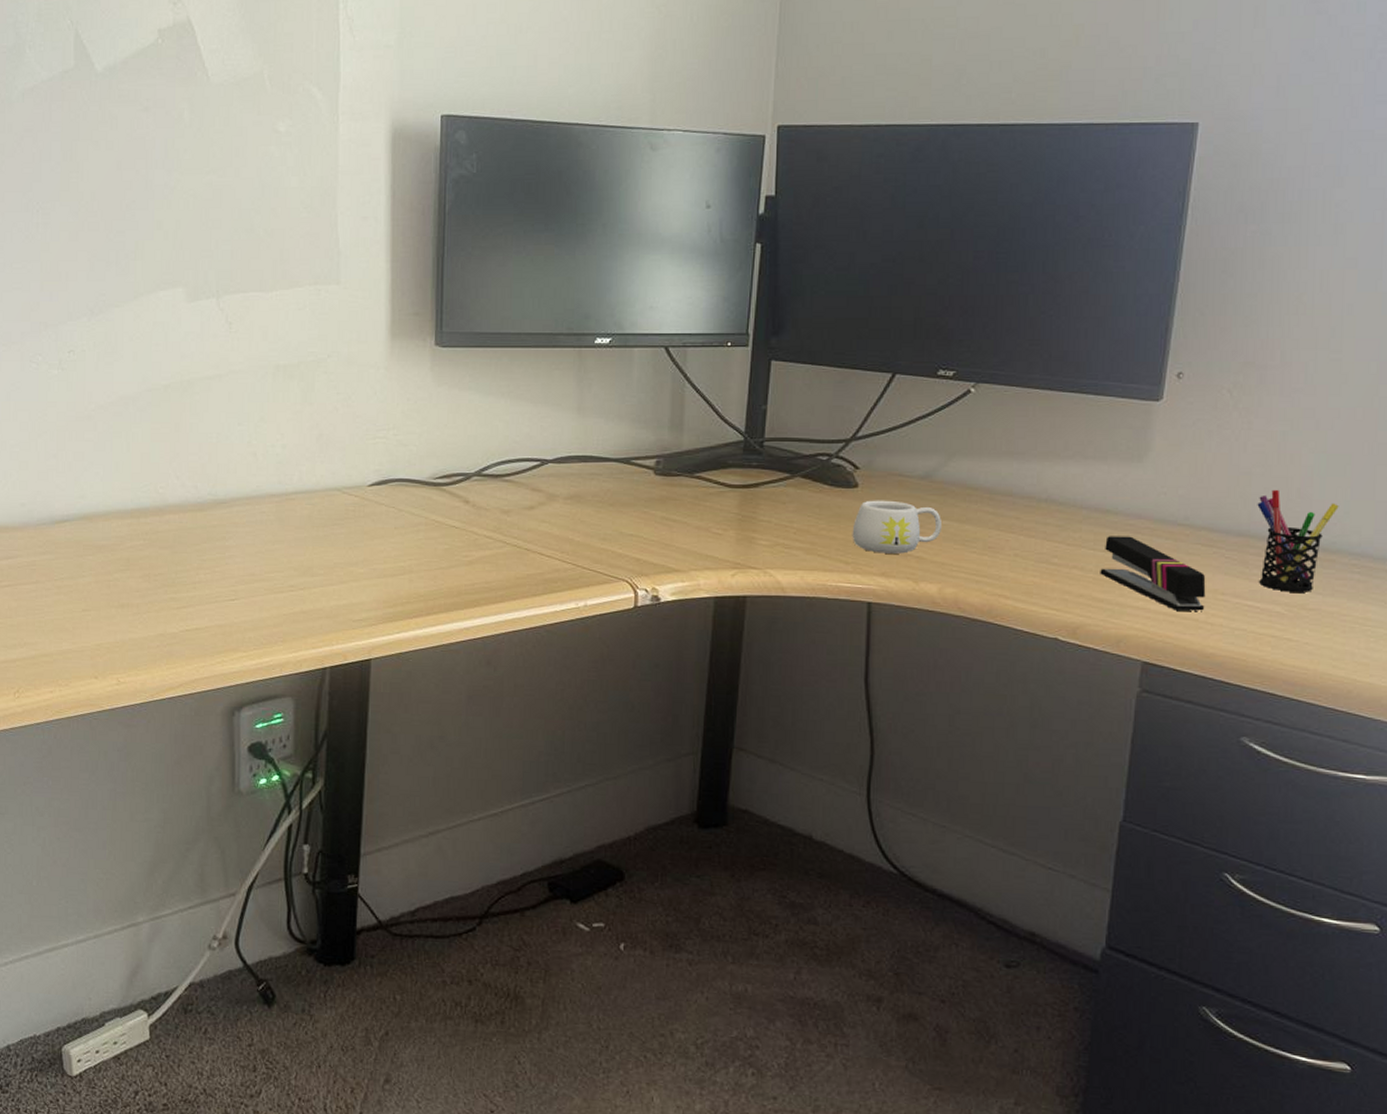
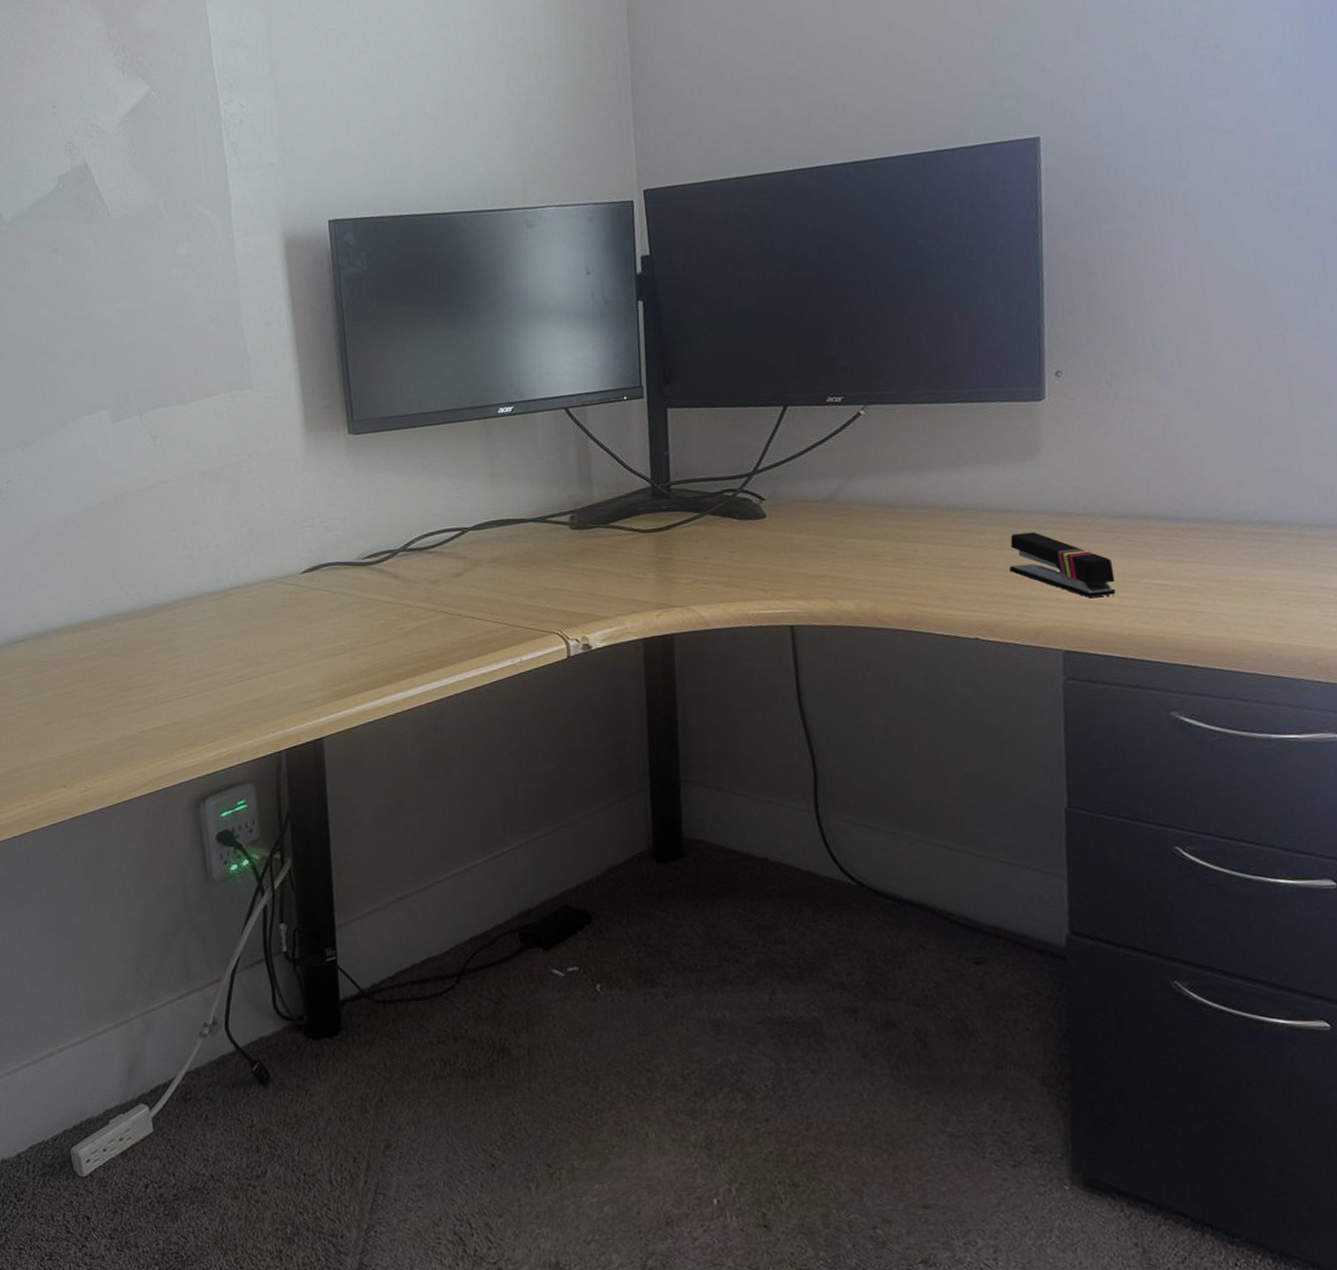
mug: present [852,500,941,554] -> none [766,525,851,578]
pen holder: present [1257,489,1339,592] -> none [1151,470,1231,567]

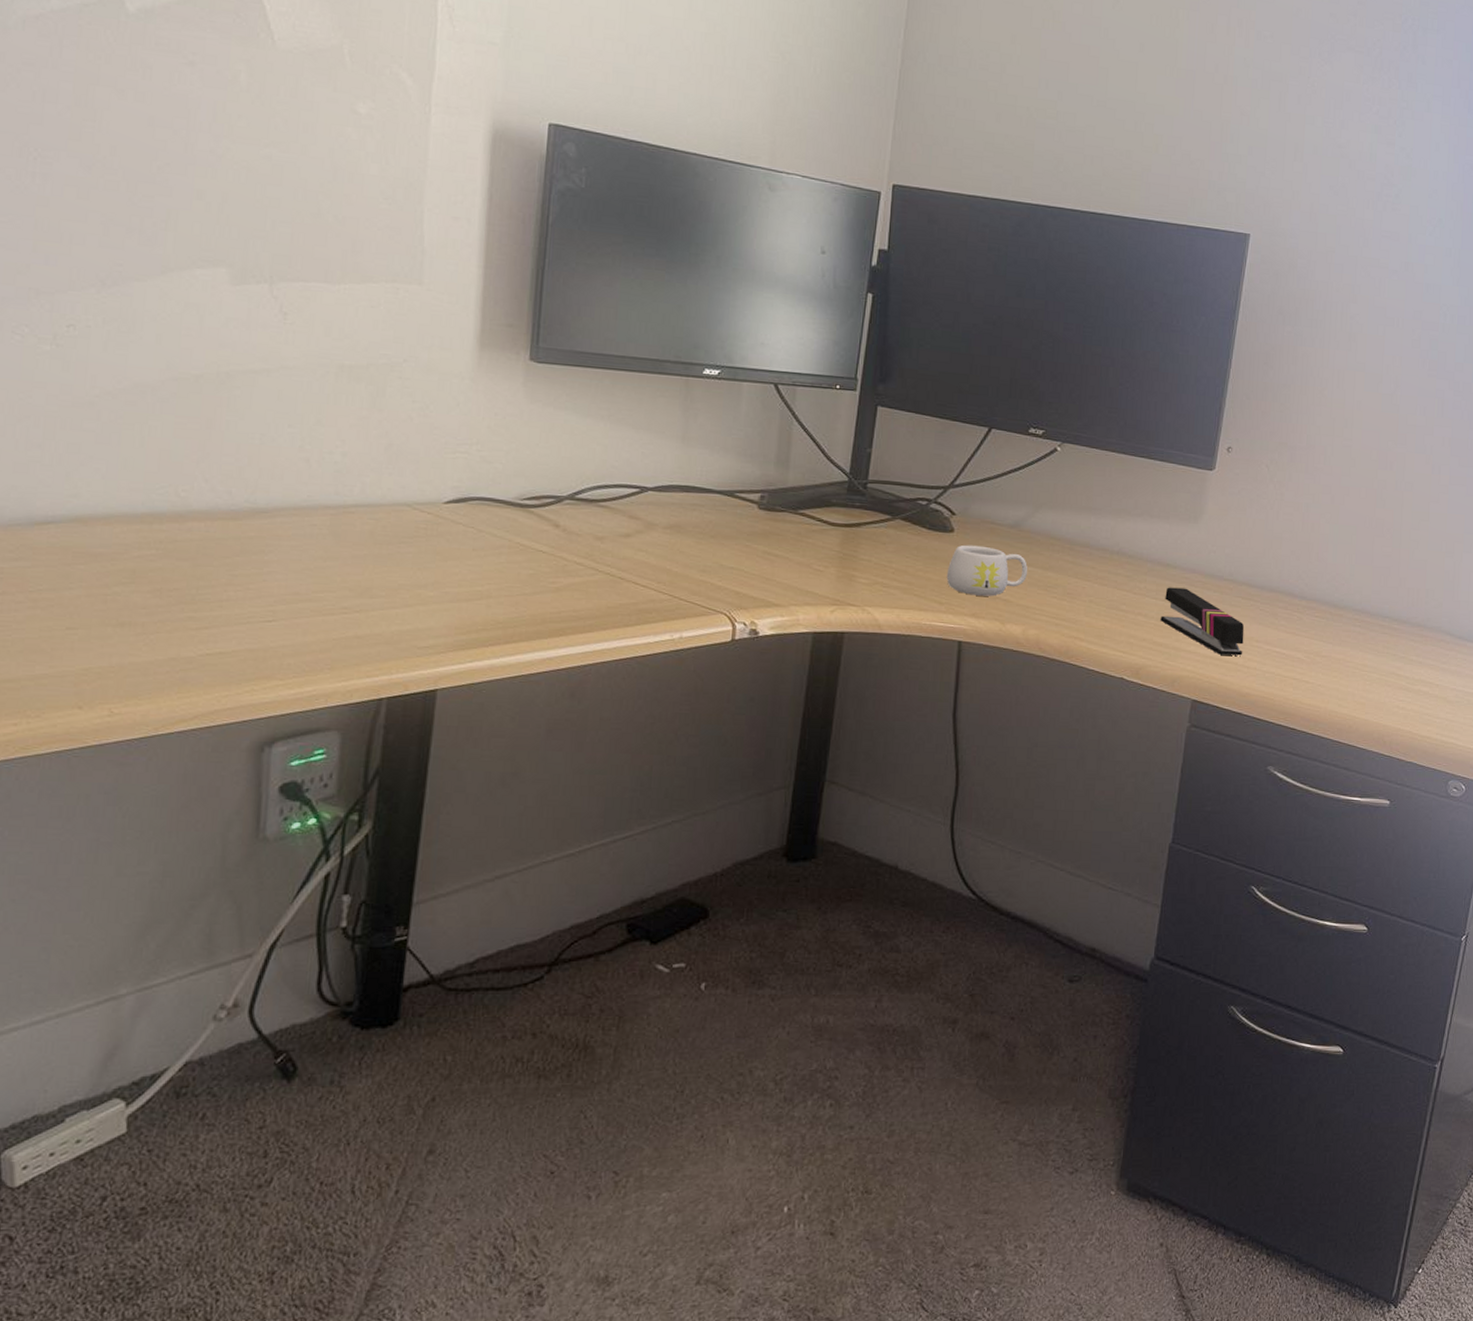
mug: none [766,525,851,578] -> present [946,544,1027,596]

